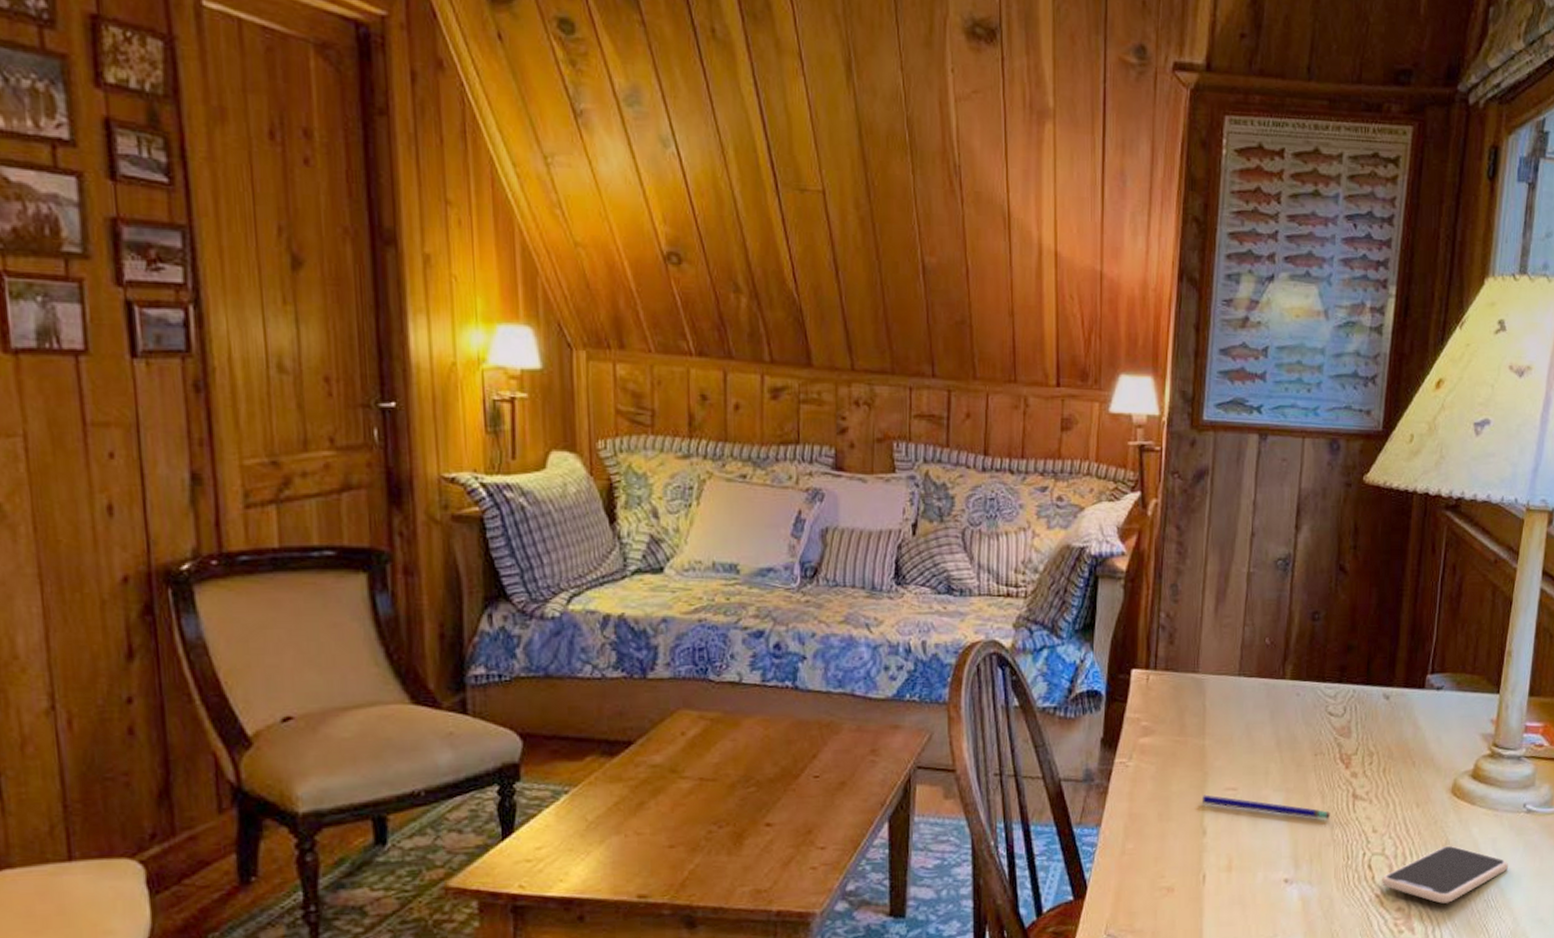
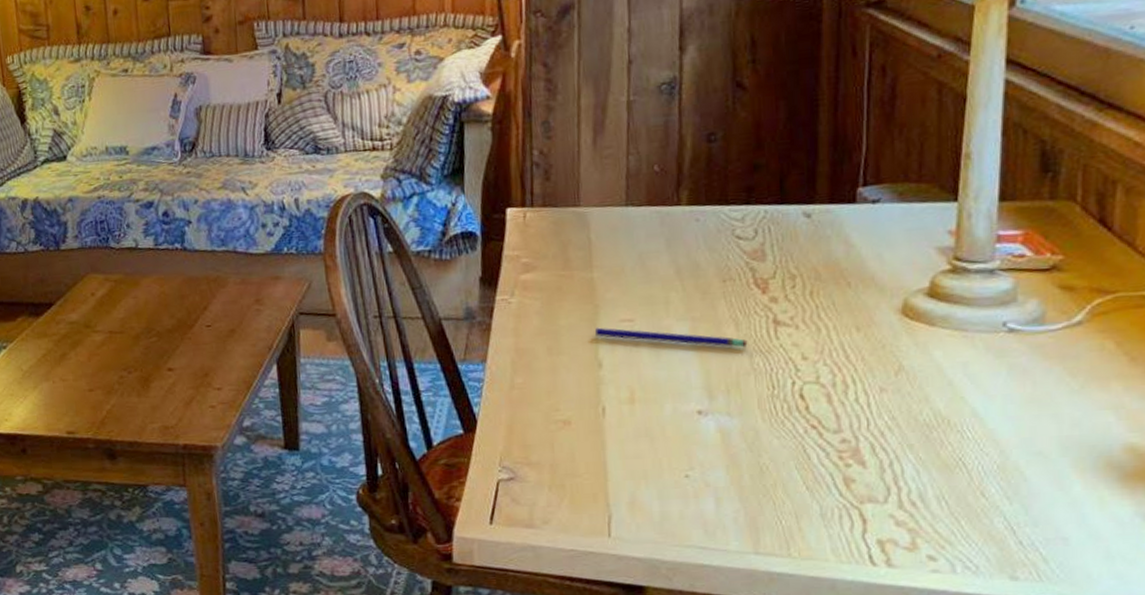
smartphone: present [1381,846,1508,904] -> none [817,372,987,435]

